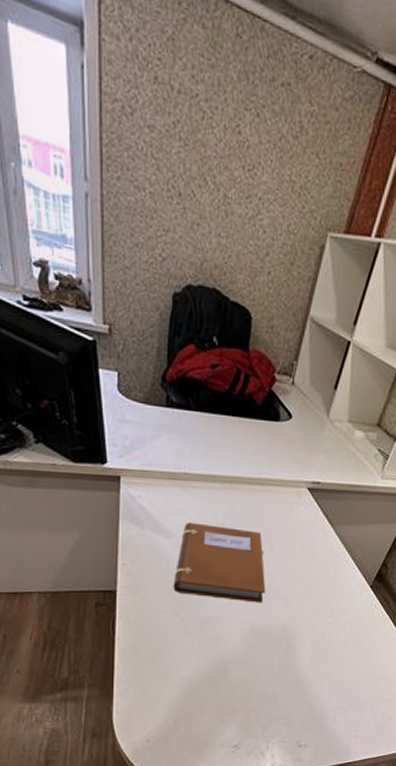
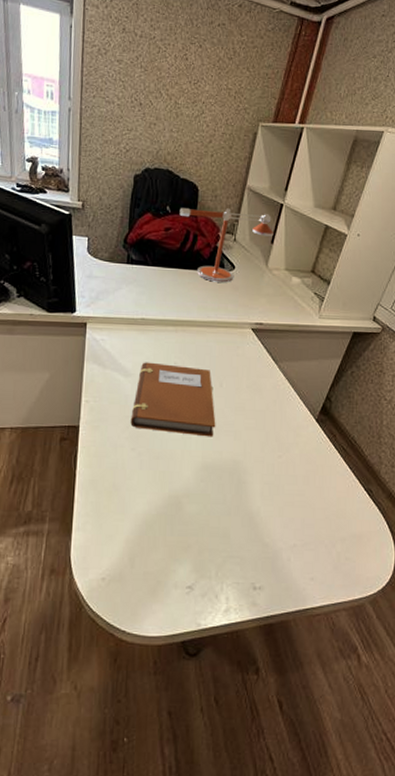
desk lamp: none [228,339,338,434] -> present [179,207,274,283]

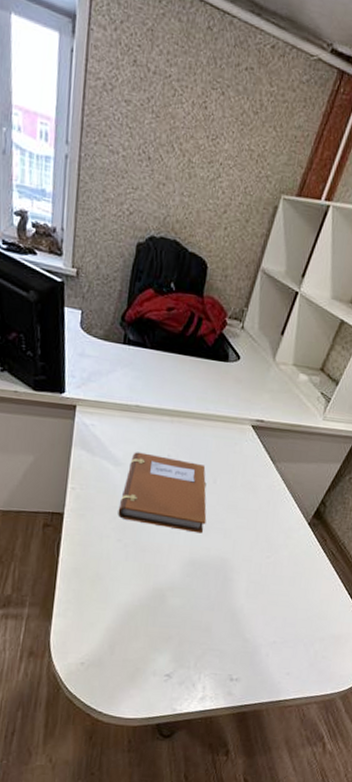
desk lamp: present [179,207,274,283] -> none [184,285,285,374]

